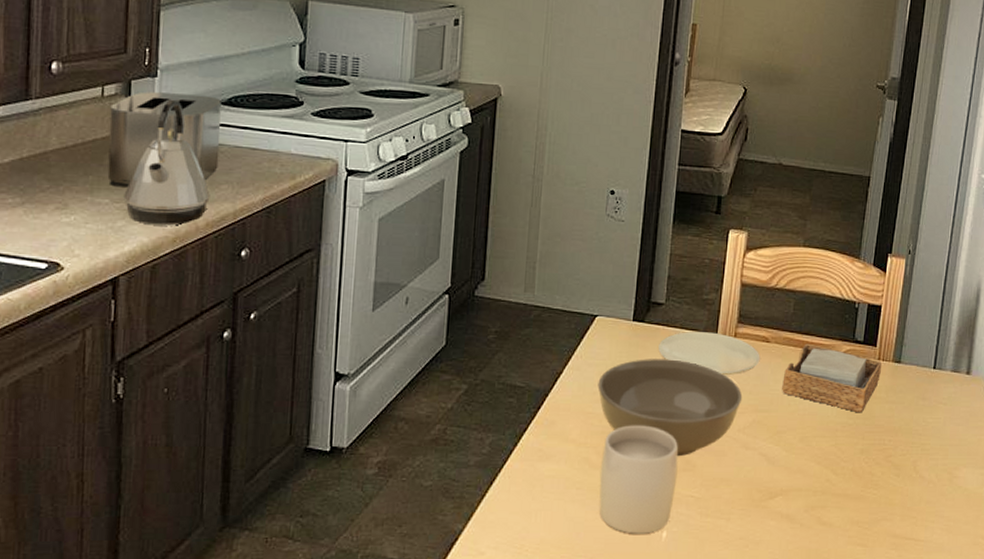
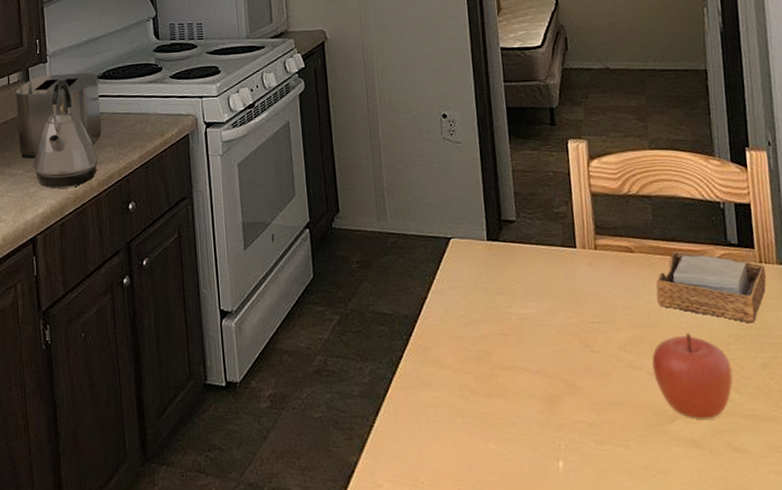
bowl: present [597,359,743,457] -> none [463,277,617,380]
mug: present [599,425,678,534] -> none [481,347,564,464]
plate: present [658,332,761,376] -> none [517,246,628,291]
fruit: none [765,419,835,497] -> present [651,333,733,419]

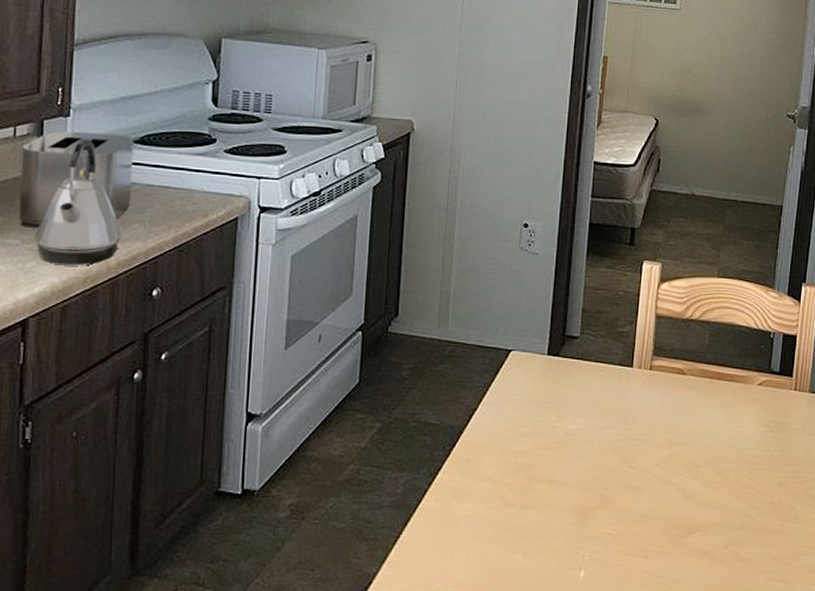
fruit: present [651,333,733,419] -> none [683,453,753,532]
napkin holder: present [656,250,767,323] -> none [698,375,798,445]

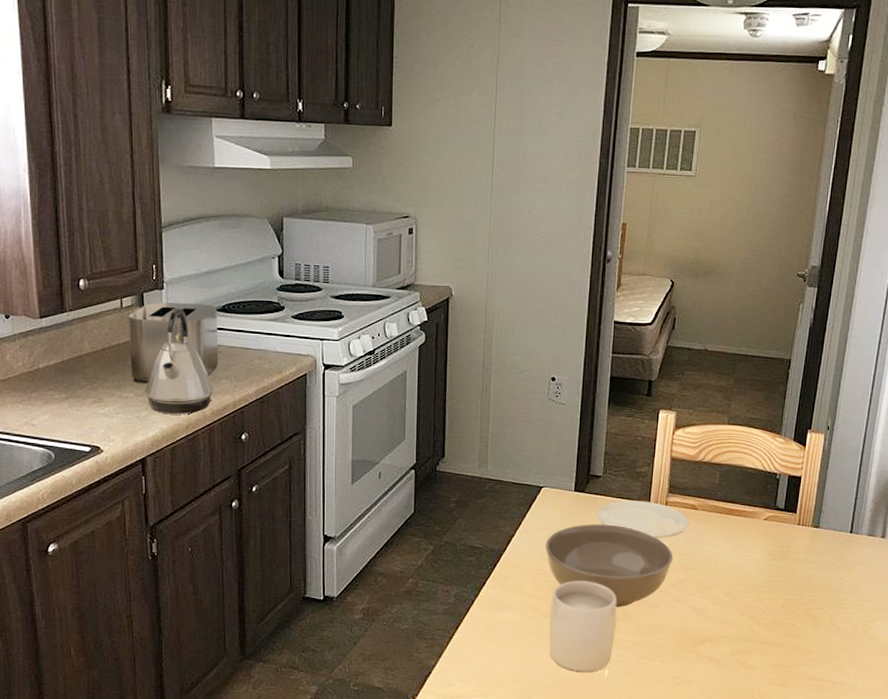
bowl: none [513,393,659,494] -> present [545,524,674,608]
mug: none [515,461,595,574] -> present [549,581,617,672]
plate: none [574,365,676,409] -> present [597,501,689,539]

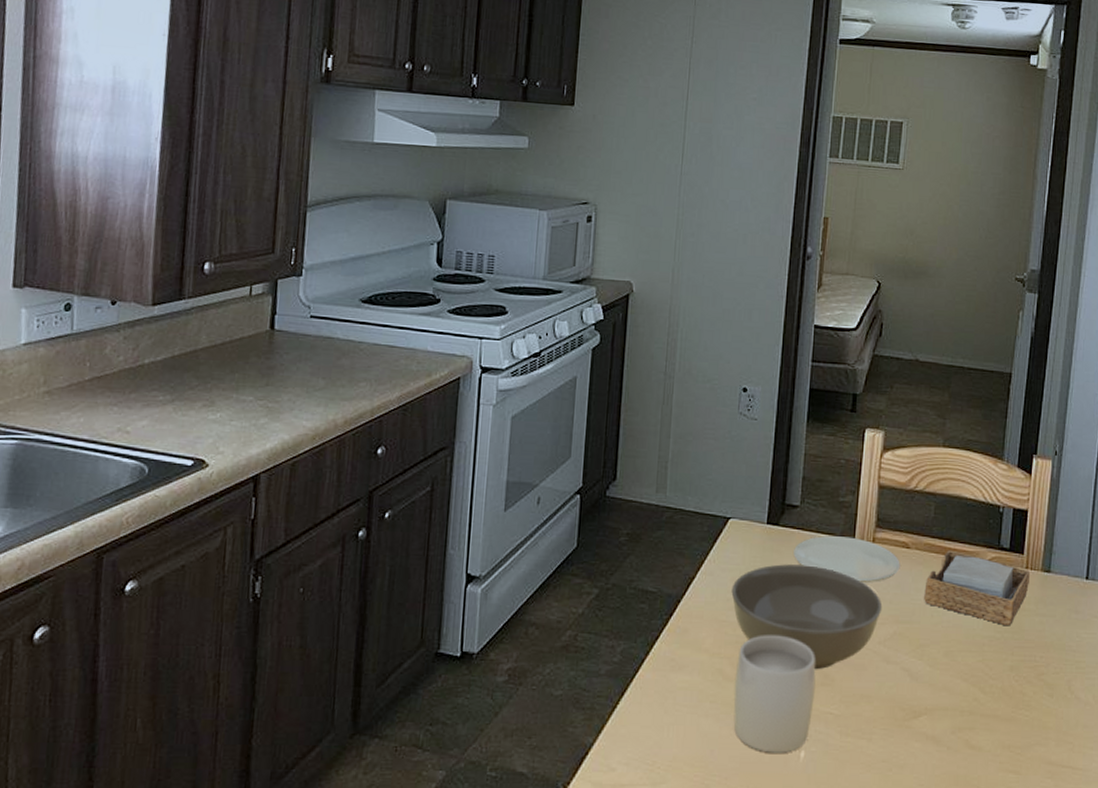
toaster: present [129,302,218,383] -> none [252,290,362,385]
kettle: present [145,308,214,415] -> none [267,297,349,423]
napkin holder: none [709,510,801,572] -> present [924,550,1030,626]

